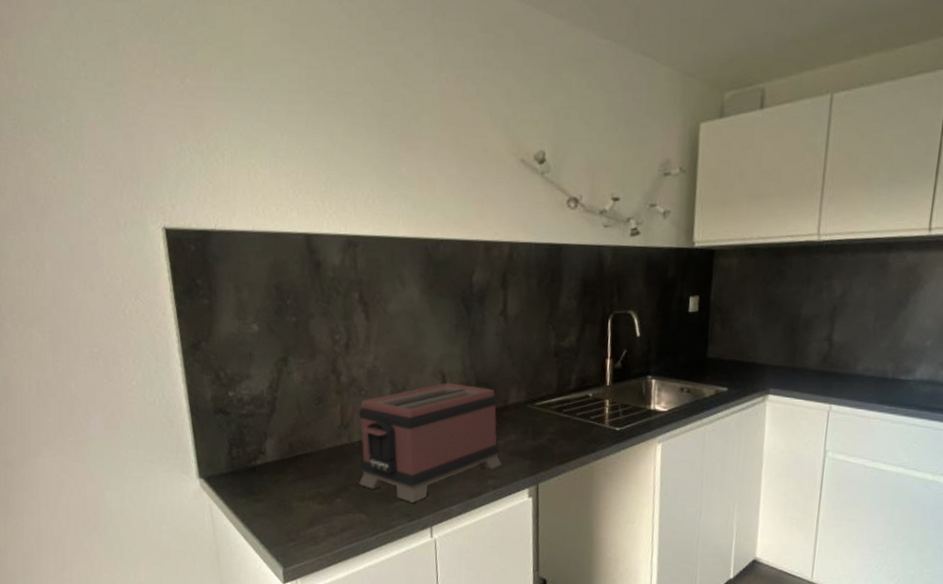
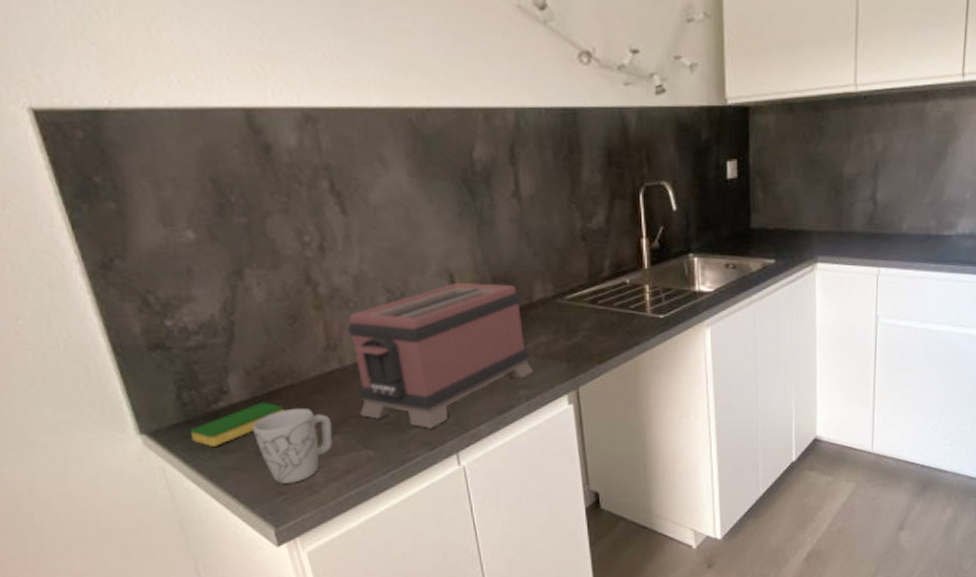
dish sponge: none [233,463,303,495] -> present [189,401,284,447]
mug: none [278,471,337,533] -> present [252,407,333,484]

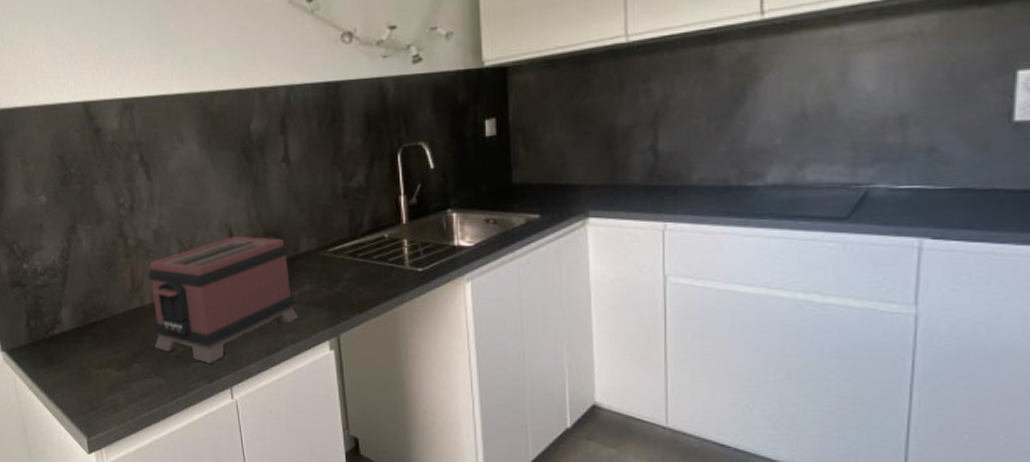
dish sponge: present [189,401,284,447] -> none [33,331,99,365]
mug: present [252,407,333,484] -> none [76,338,133,401]

